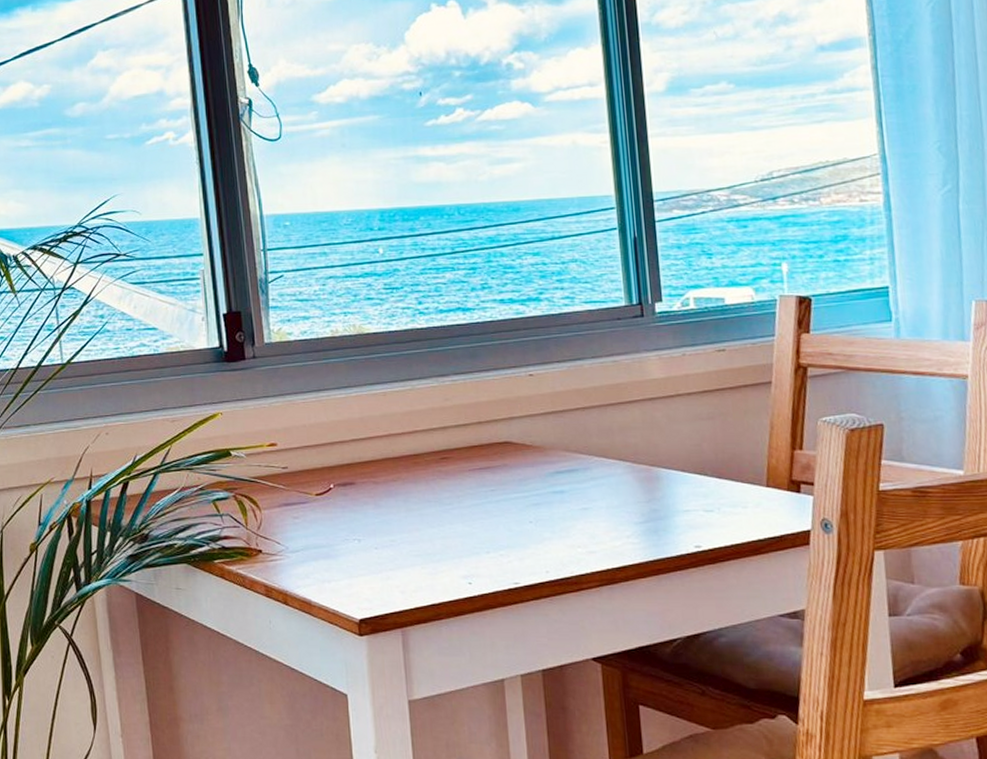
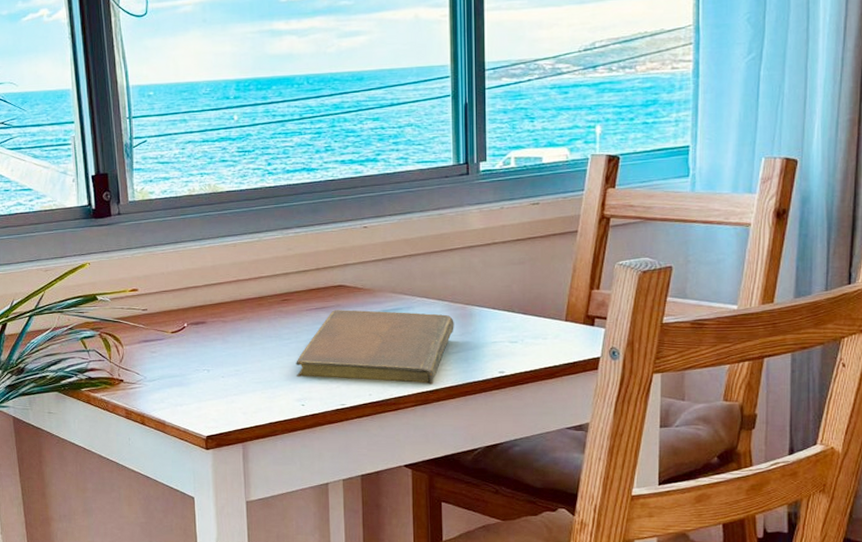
notebook: none [459,470,640,561] -> present [296,310,454,385]

